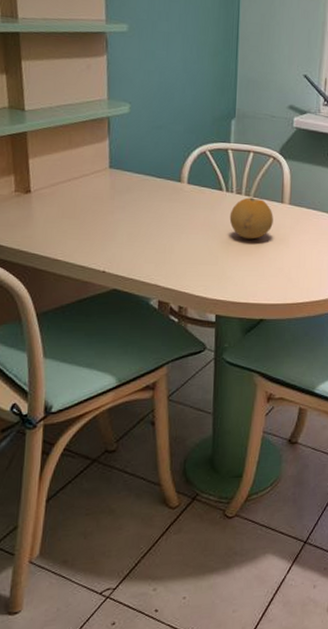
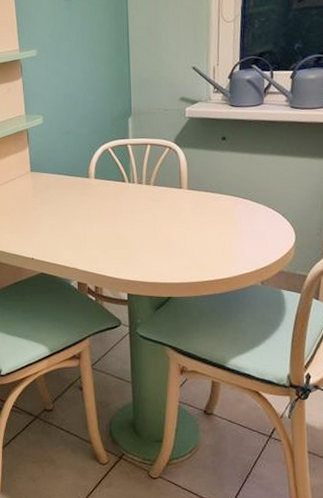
fruit: present [229,197,273,240] -> none [133,186,173,224]

